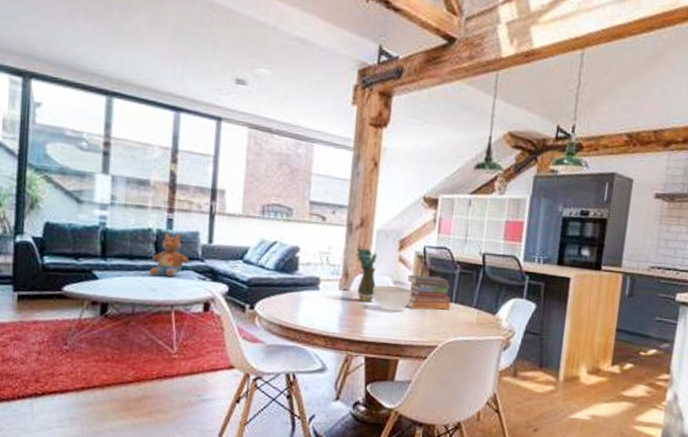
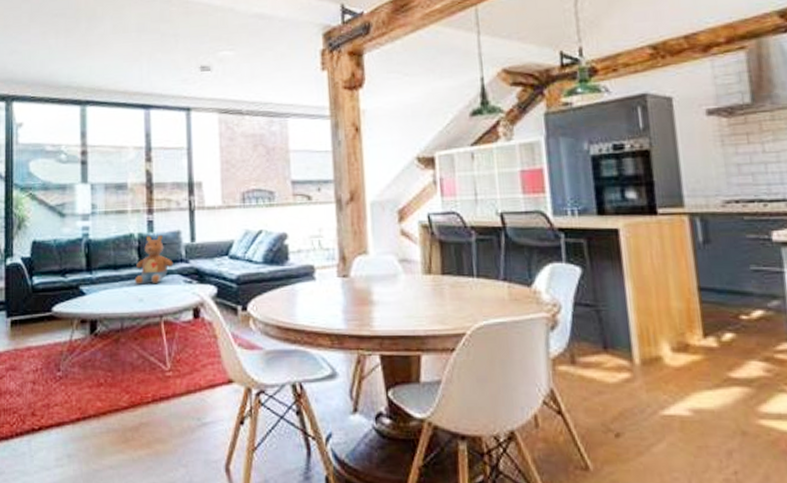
vase: present [356,245,377,302] -> none [350,222,379,288]
bowl: present [373,285,412,312] -> none [376,266,423,296]
books: present [405,274,452,310] -> none [414,248,473,291]

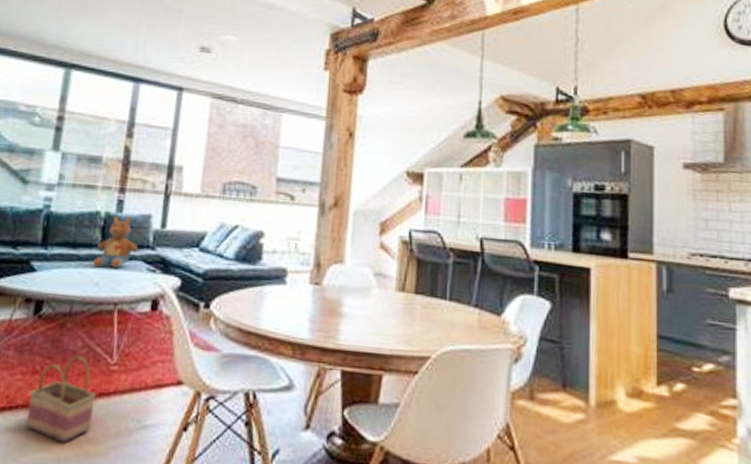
basket: none [99,365,158,444] -> present [25,354,96,443]

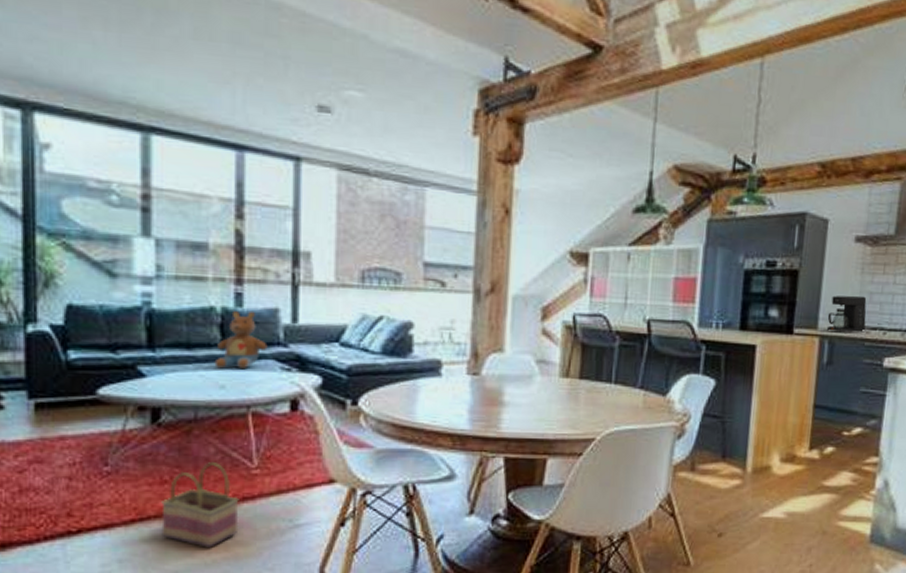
coffee maker: none [662,221,706,260] -> present [827,295,867,333]

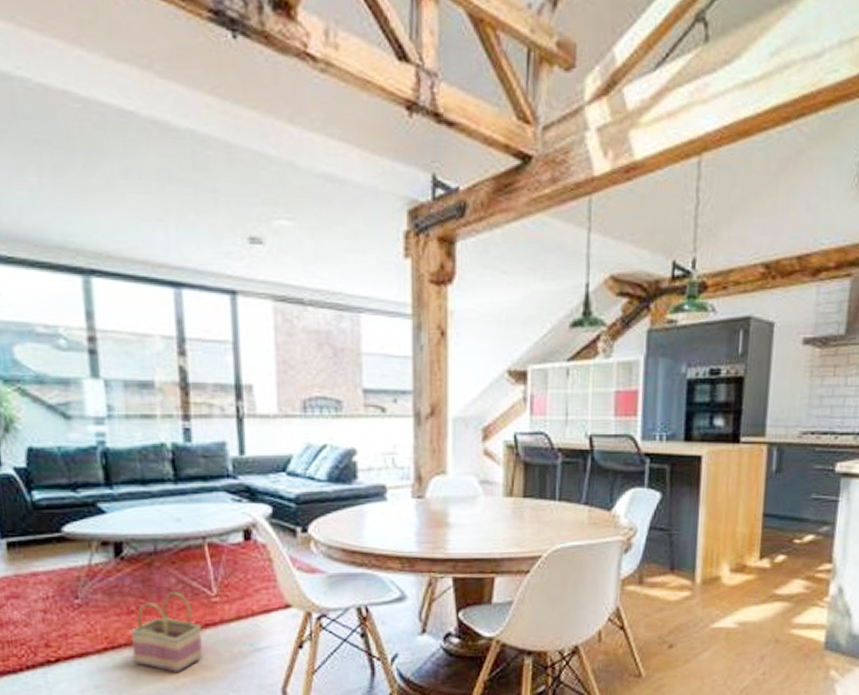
stuffed toy: present [214,310,268,370] -> none [168,445,218,503]
coffee maker: present [827,295,867,333] -> none [775,400,817,439]

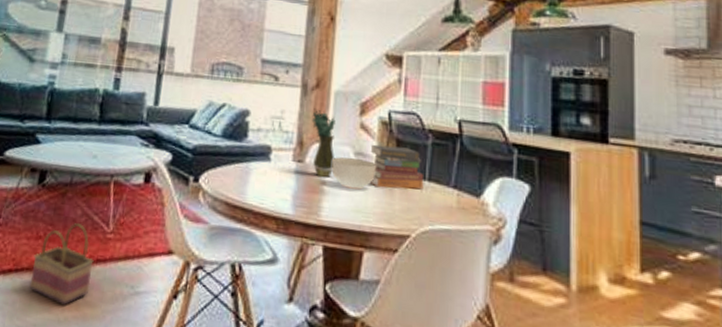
vase: none [429,439,457,510] -> present [311,108,336,177]
bowl: none [454,488,505,518] -> present [331,157,377,190]
books: none [496,470,554,514] -> present [369,144,424,190]

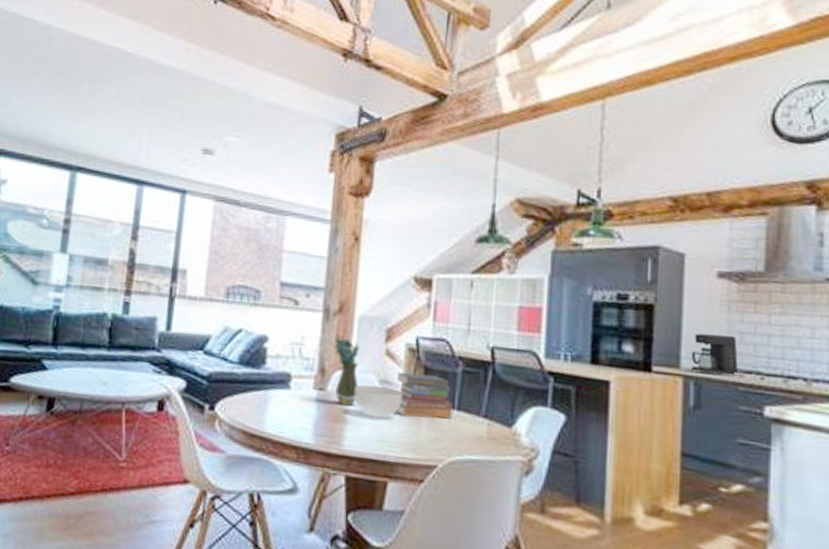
basket: present [29,222,94,305] -> none [41,450,107,533]
coffee maker: none [644,107,690,147] -> present [691,333,739,376]

